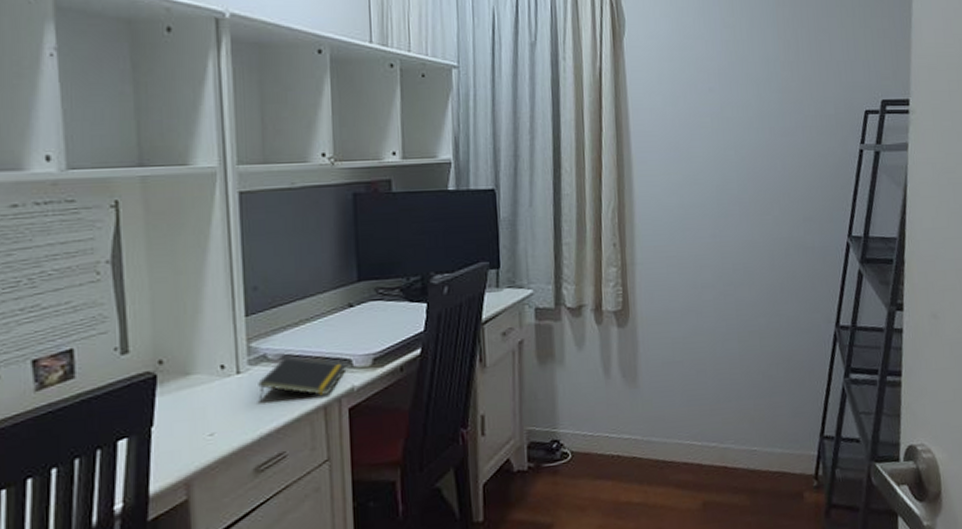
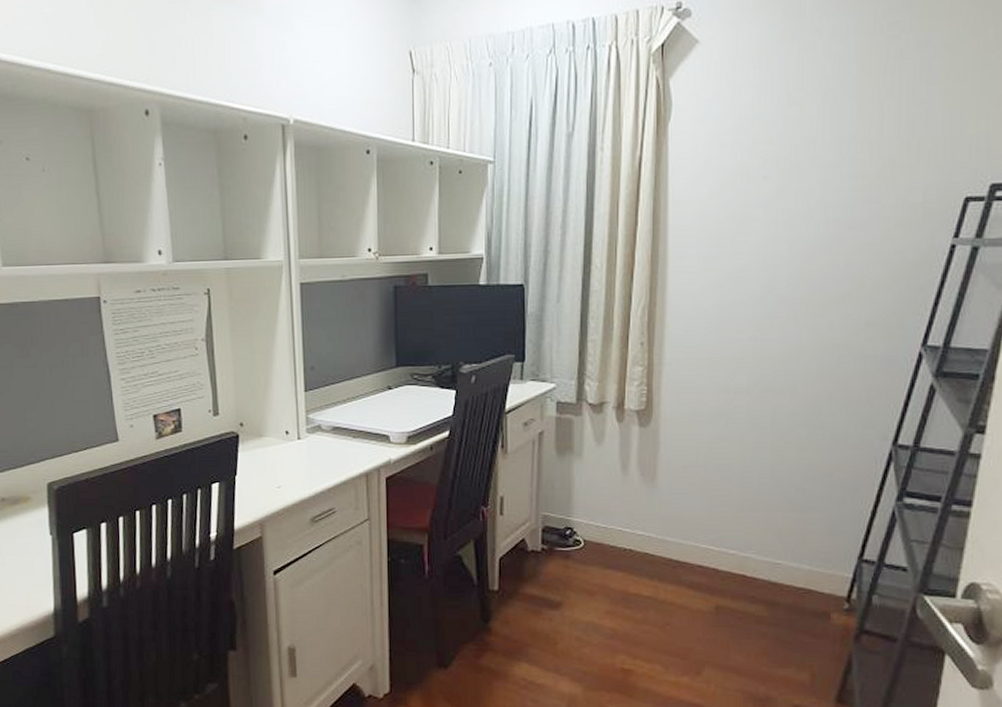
notepad: present [258,357,347,401] -> none [314,429,385,465]

